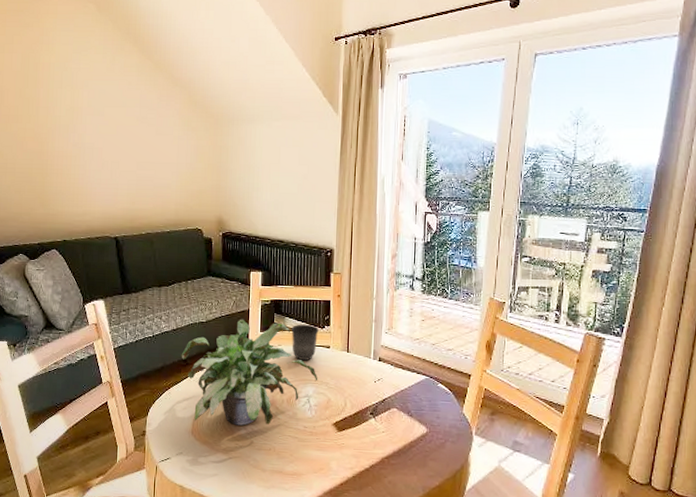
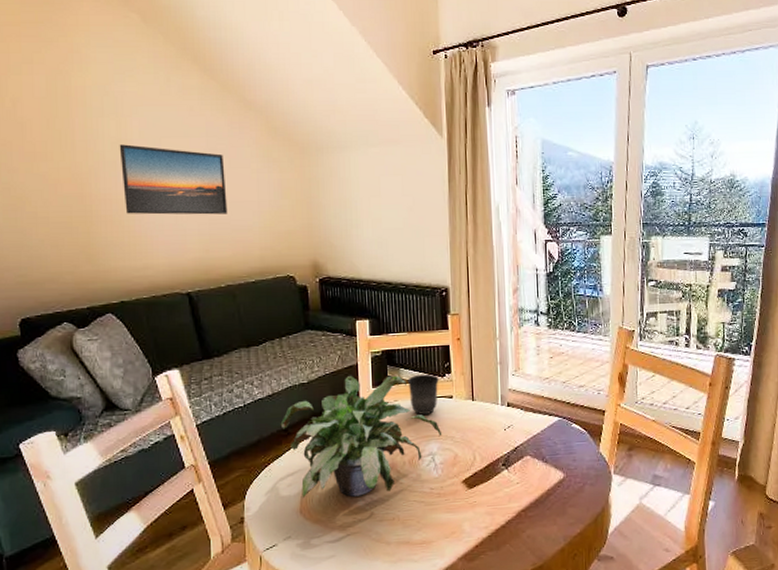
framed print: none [72,111,153,173] -> present [119,144,228,215]

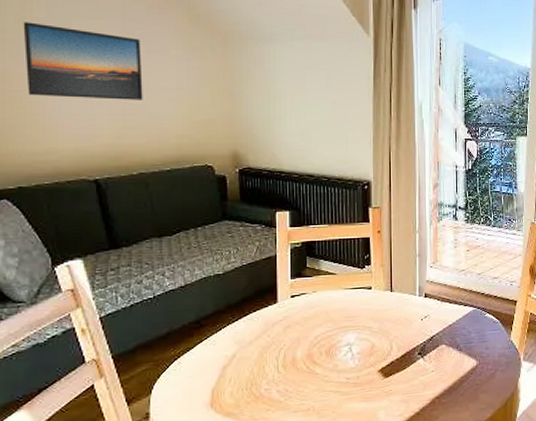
potted plant: present [280,375,442,499] -> none [192,266,360,392]
mug: present [407,374,439,415] -> none [327,265,359,306]

